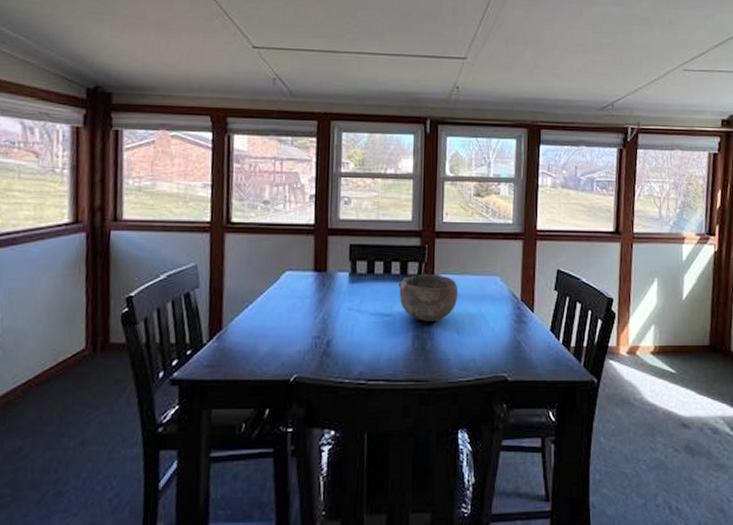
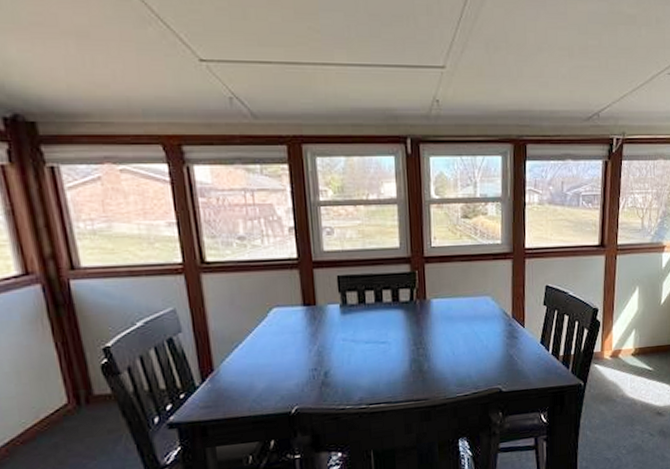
bowl: present [398,274,459,323] -> none [391,299,452,346]

